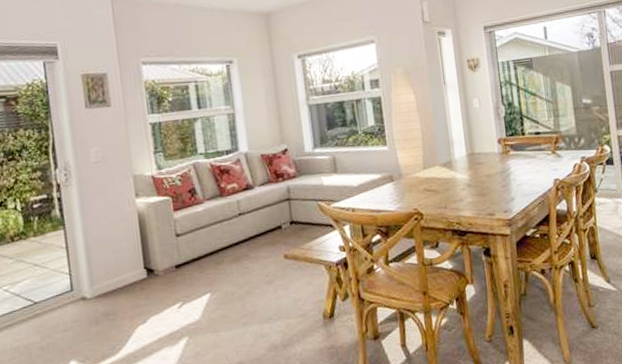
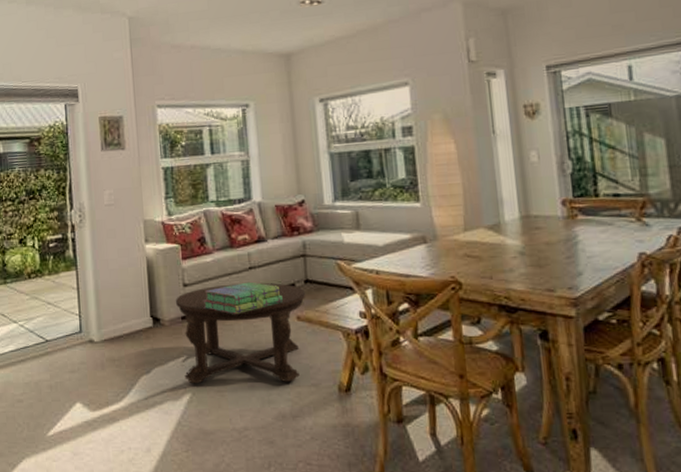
coffee table: none [168,226,292,328] -> present [175,283,306,384]
stack of books: none [196,227,271,259] -> present [204,281,283,314]

